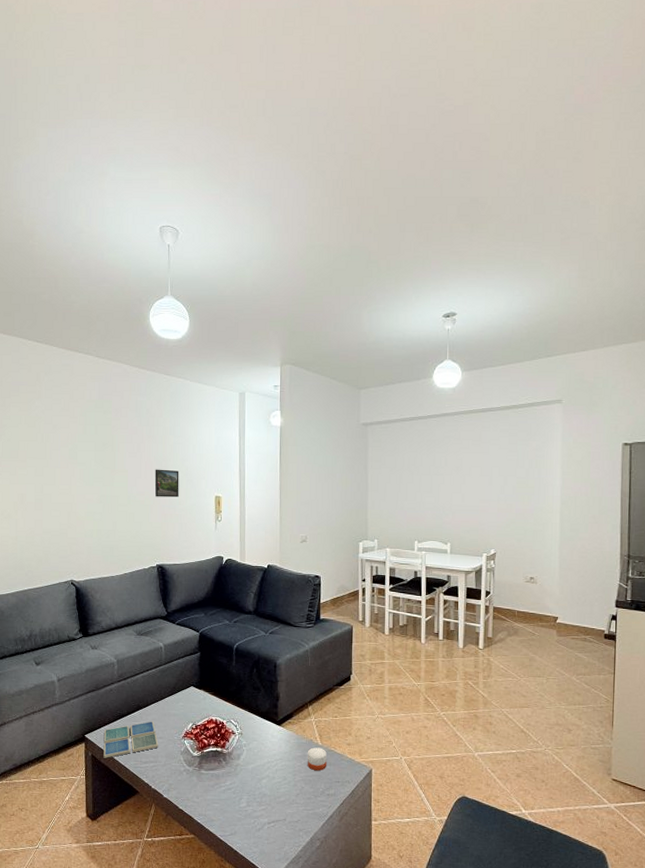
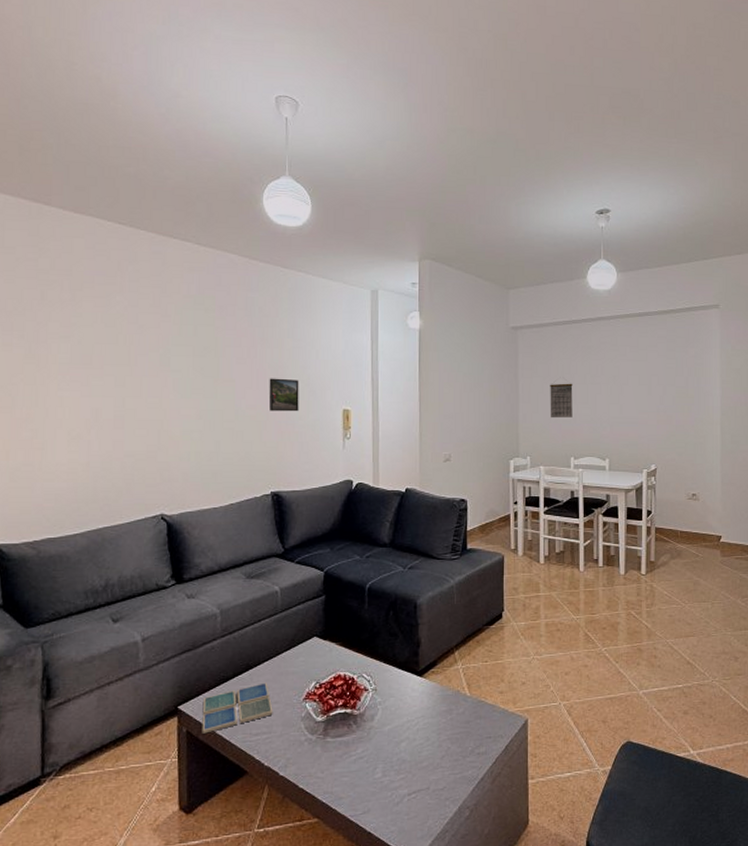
candle: present [307,747,327,771] -> none [453,699,476,727]
calendar: none [396,474,418,506] -> present [550,383,573,419]

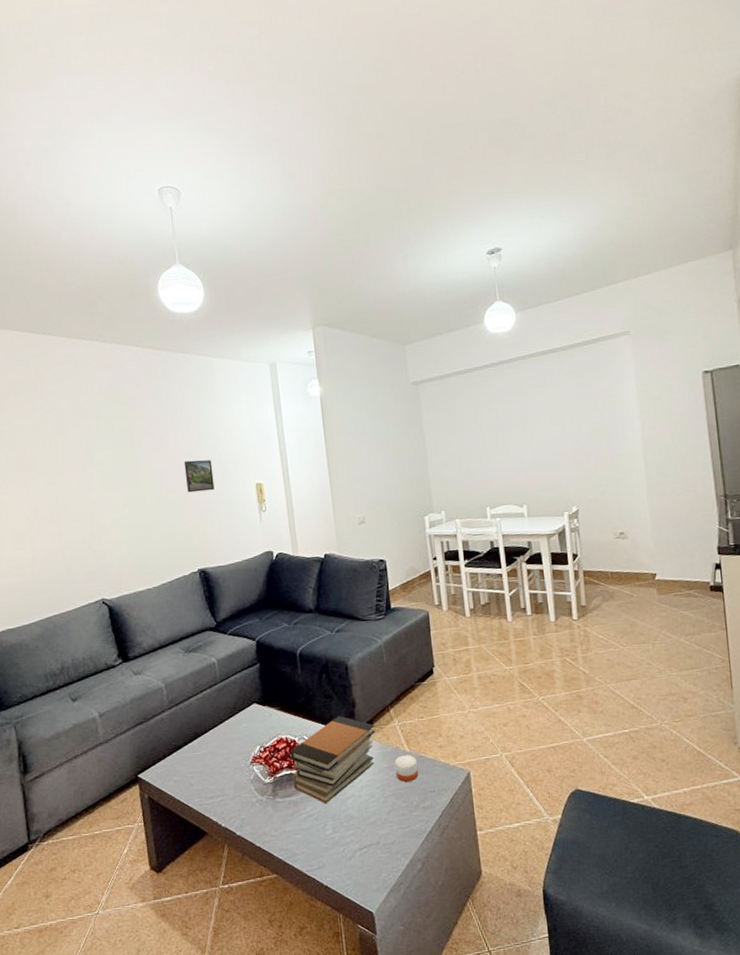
drink coaster: present [202,682,273,734] -> none [160,749,224,799]
book stack: none [346,655,437,746] -> present [290,716,375,804]
candle: none [453,699,476,727] -> present [394,755,418,783]
calendar: present [550,383,573,419] -> none [457,432,484,470]

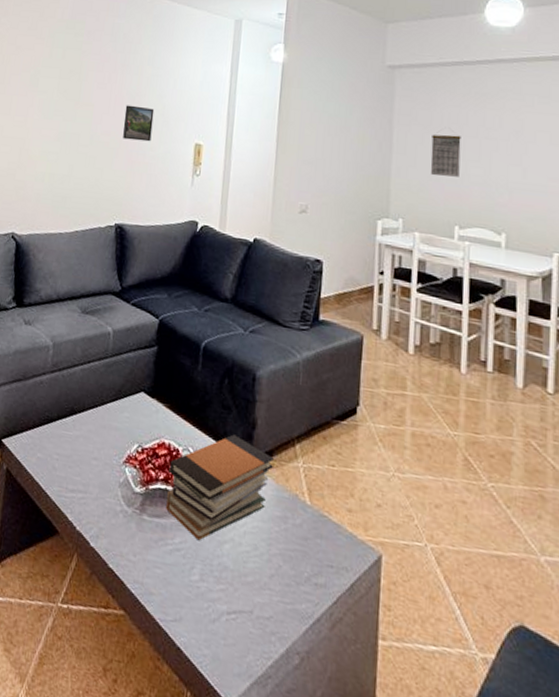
candle: present [394,755,418,783] -> none [289,506,317,545]
calendar: none [457,432,484,470] -> present [430,134,461,177]

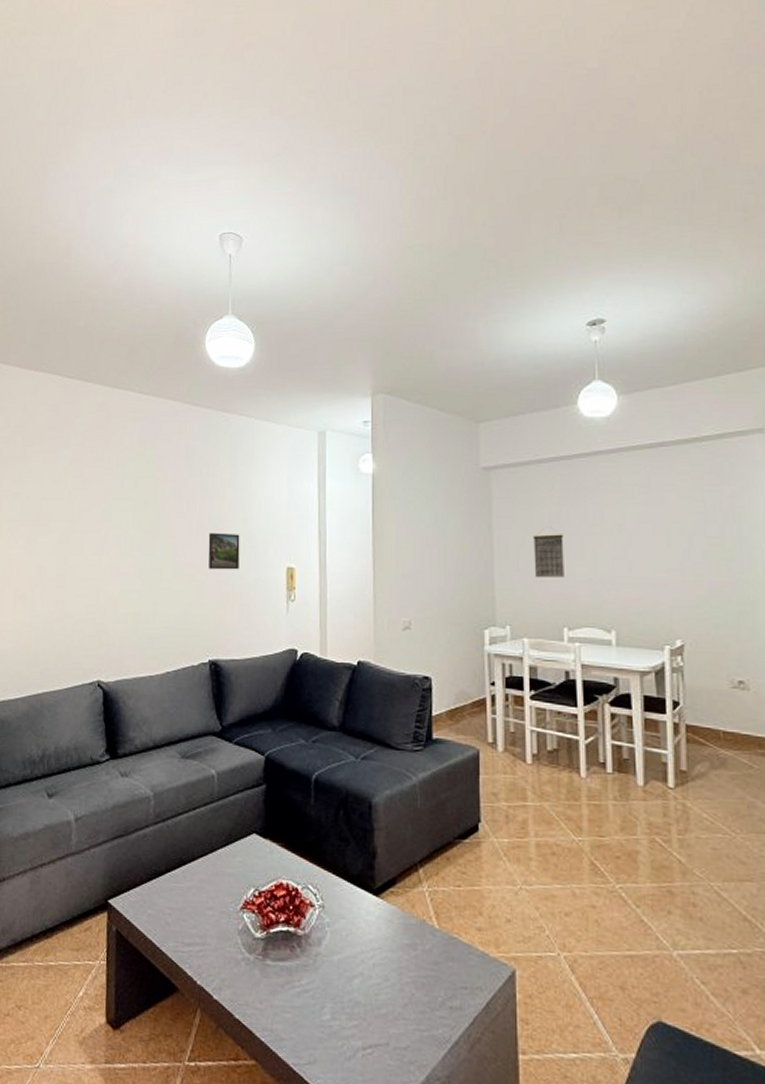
book stack: present [166,434,274,541] -> none [289,866,397,979]

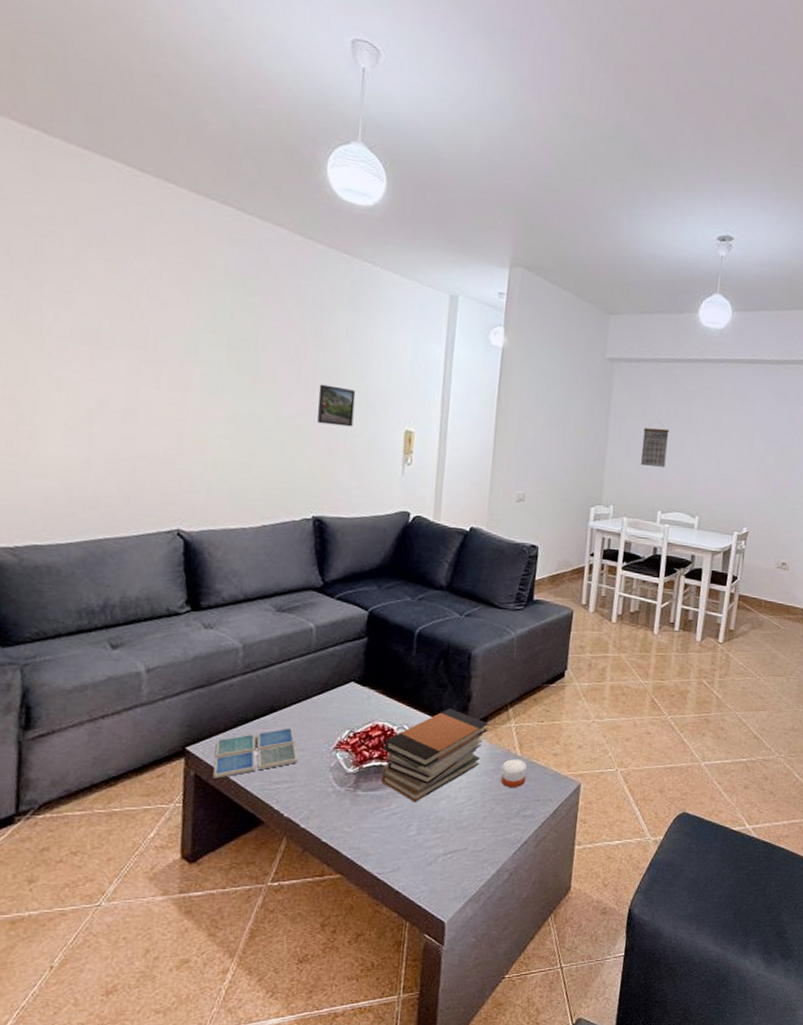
drink coaster: none [132,883,207,936] -> present [213,727,298,779]
book stack: none [289,866,397,979] -> present [381,708,488,803]
candle: none [418,932,447,970] -> present [501,759,527,788]

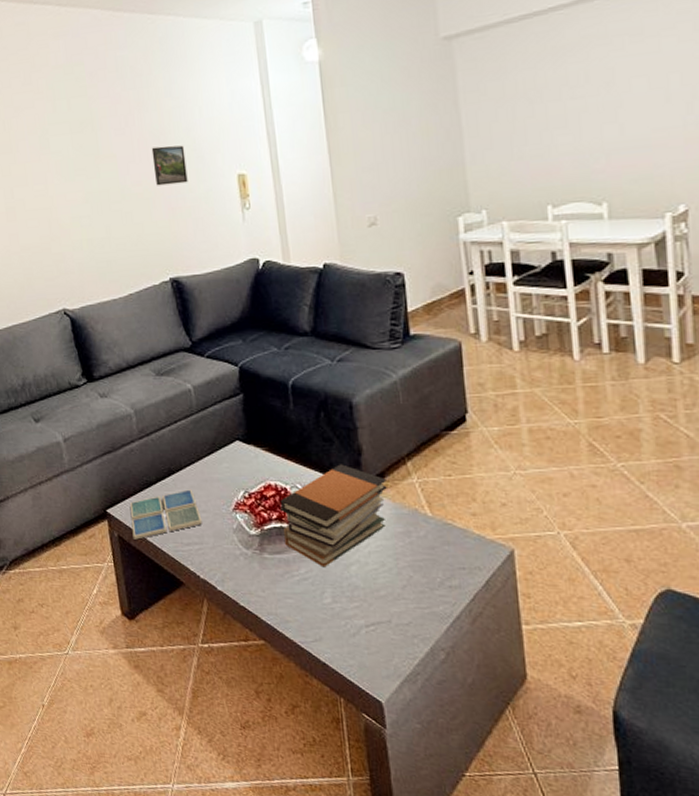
candle: present [501,759,527,788] -> none [411,520,443,554]
calendar: present [641,427,669,467] -> none [507,102,545,155]

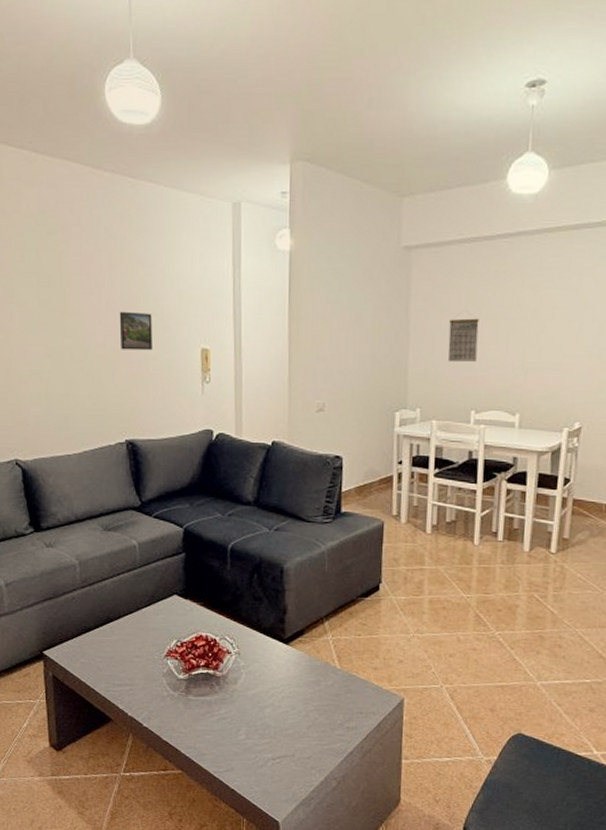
drink coaster: present [130,489,202,540] -> none [66,636,135,680]
book stack: present [280,464,387,568] -> none [208,621,305,709]
calendar: none [507,102,545,155] -> present [448,318,479,363]

